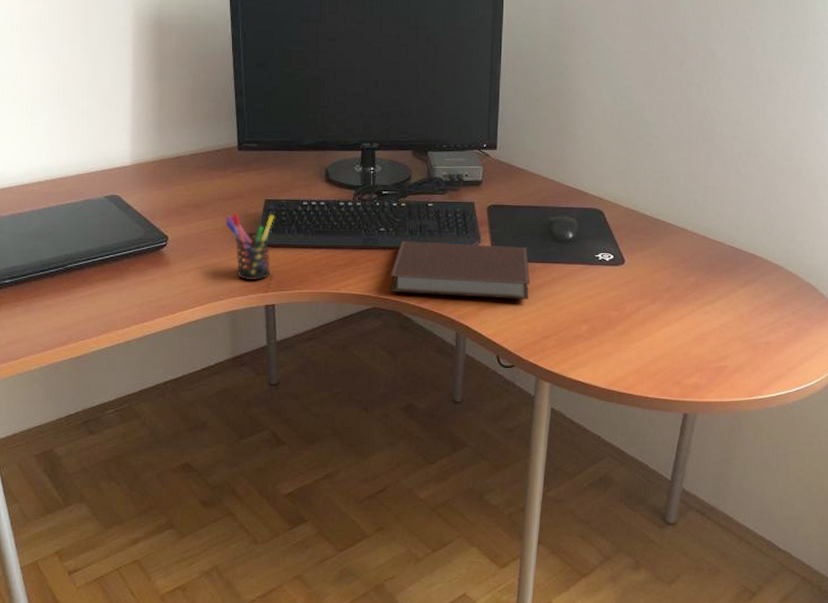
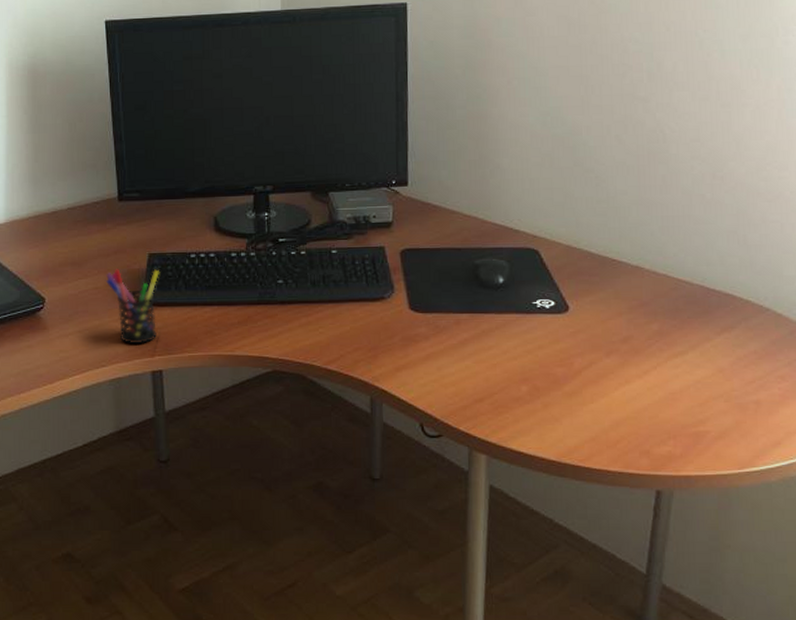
notebook: present [390,241,531,299] -> none [291,293,456,357]

